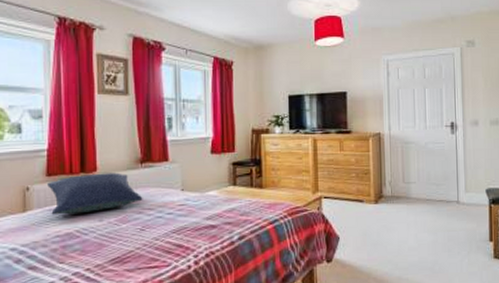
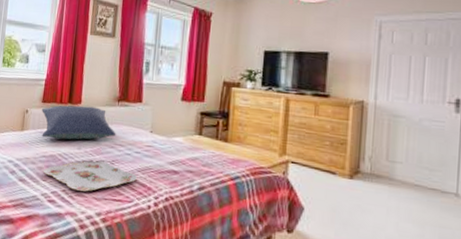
serving tray: none [58,230,172,266] -> present [42,161,137,192]

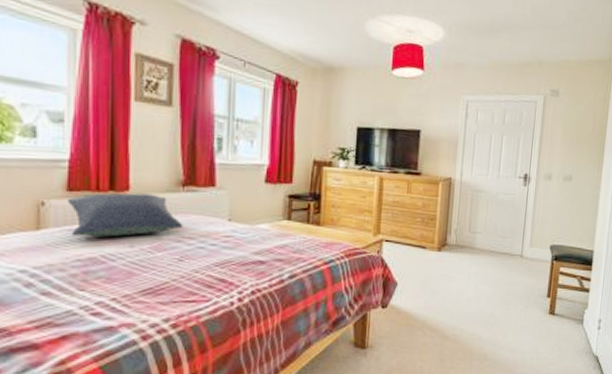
serving tray: present [42,161,137,192] -> none [78,259,214,297]

